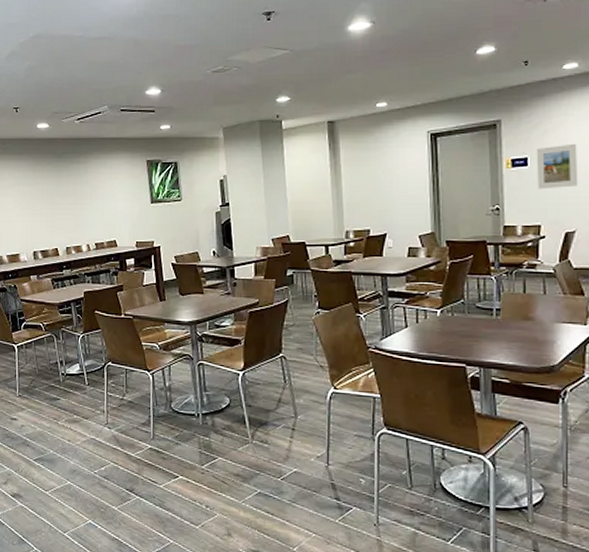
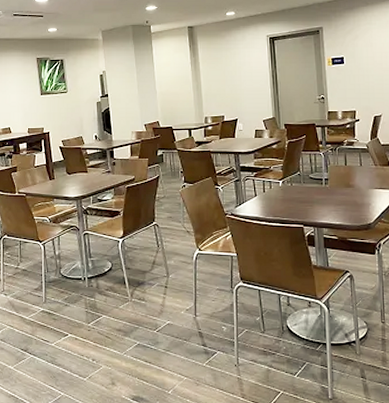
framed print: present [536,143,579,190] -> none [350,46,382,82]

